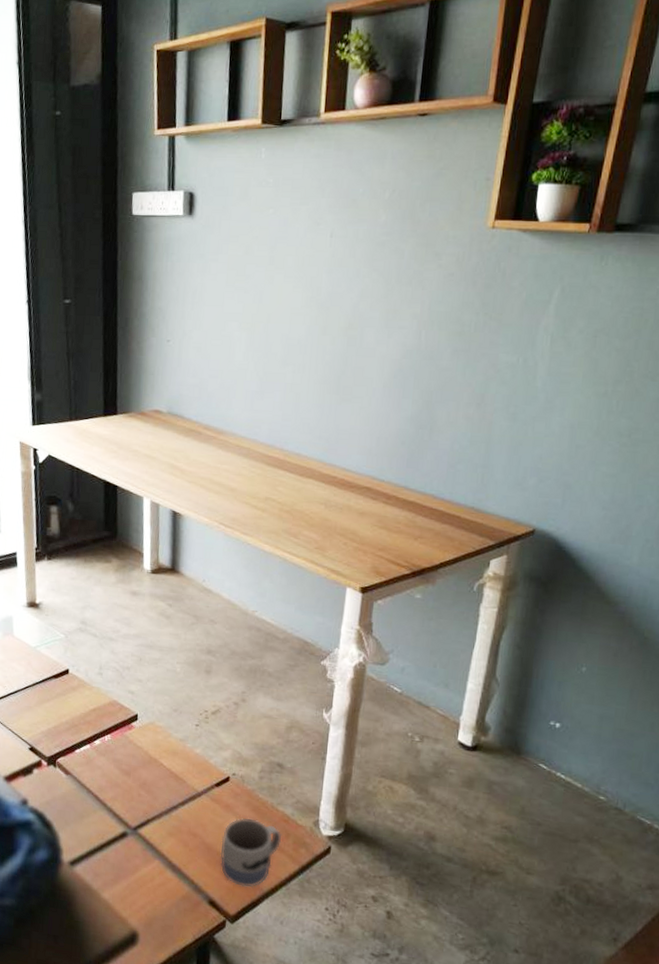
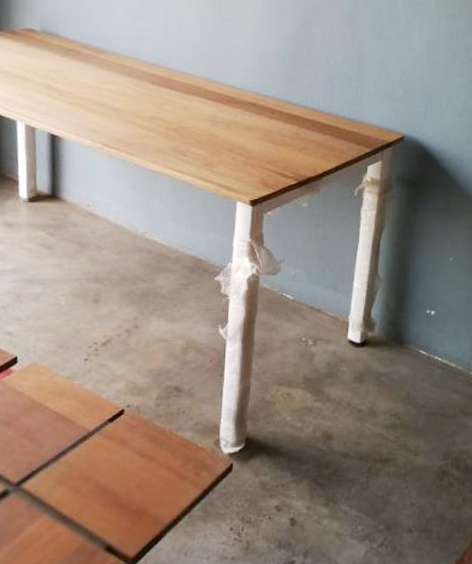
mug: present [220,817,282,888] -> none [116,449,183,524]

